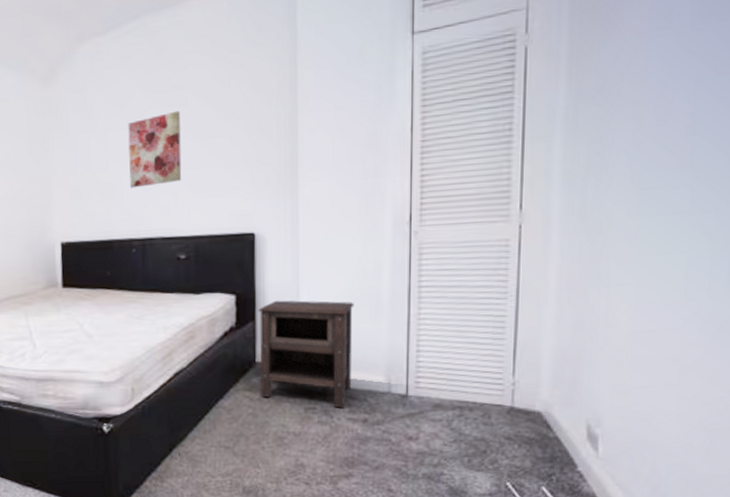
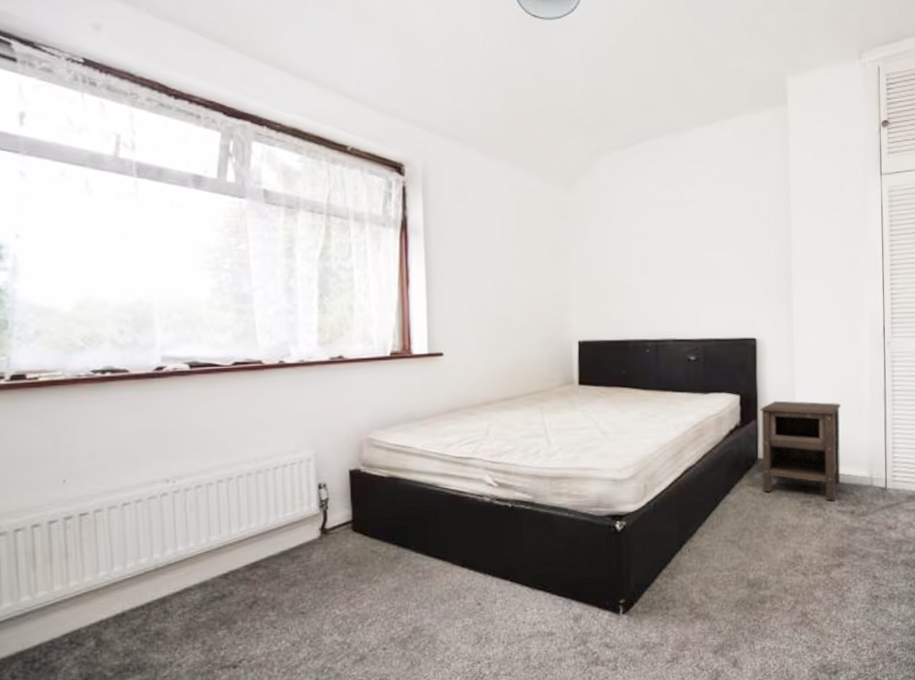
wall art: present [128,110,182,188] -> none [643,224,692,292]

